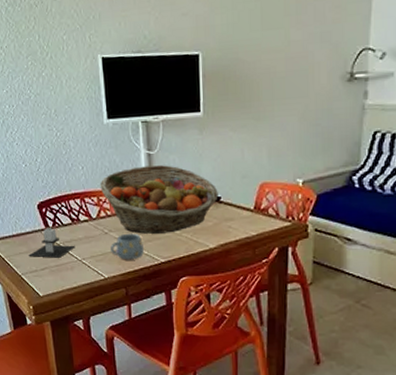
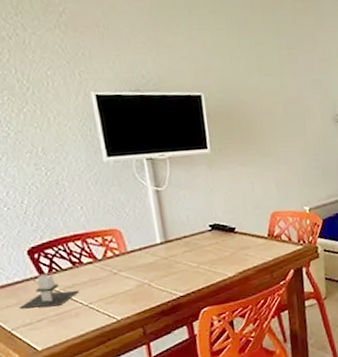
fruit basket: present [99,165,218,234] -> none [103,200,233,270]
mug: present [111,233,144,260] -> none [122,270,160,298]

